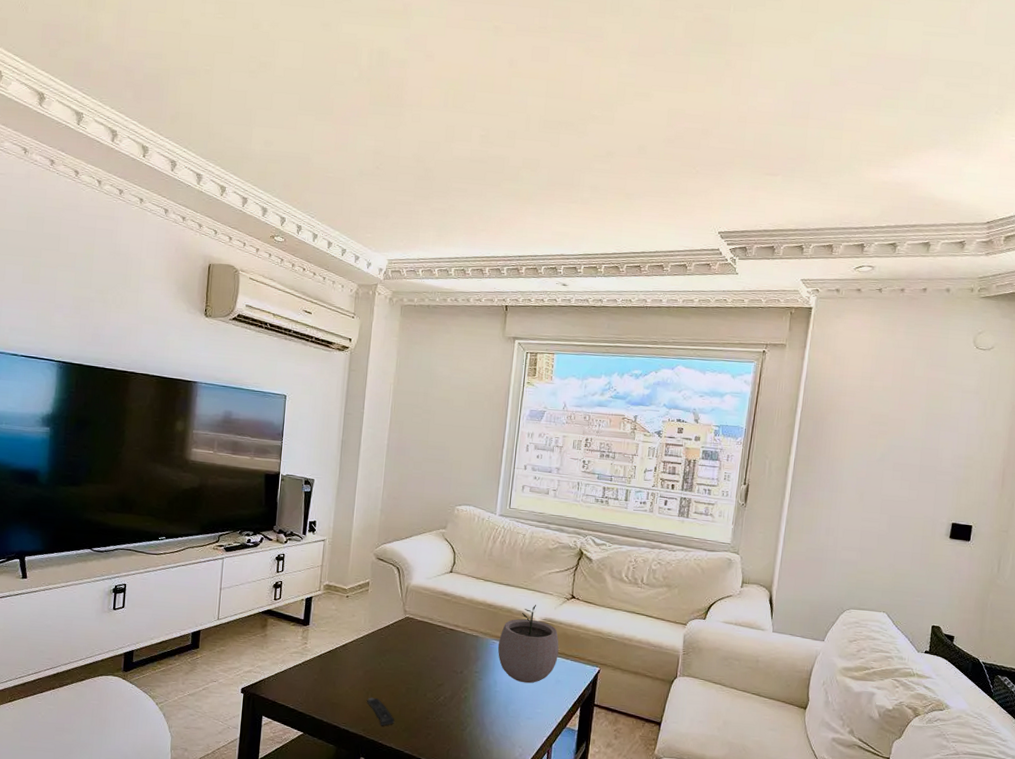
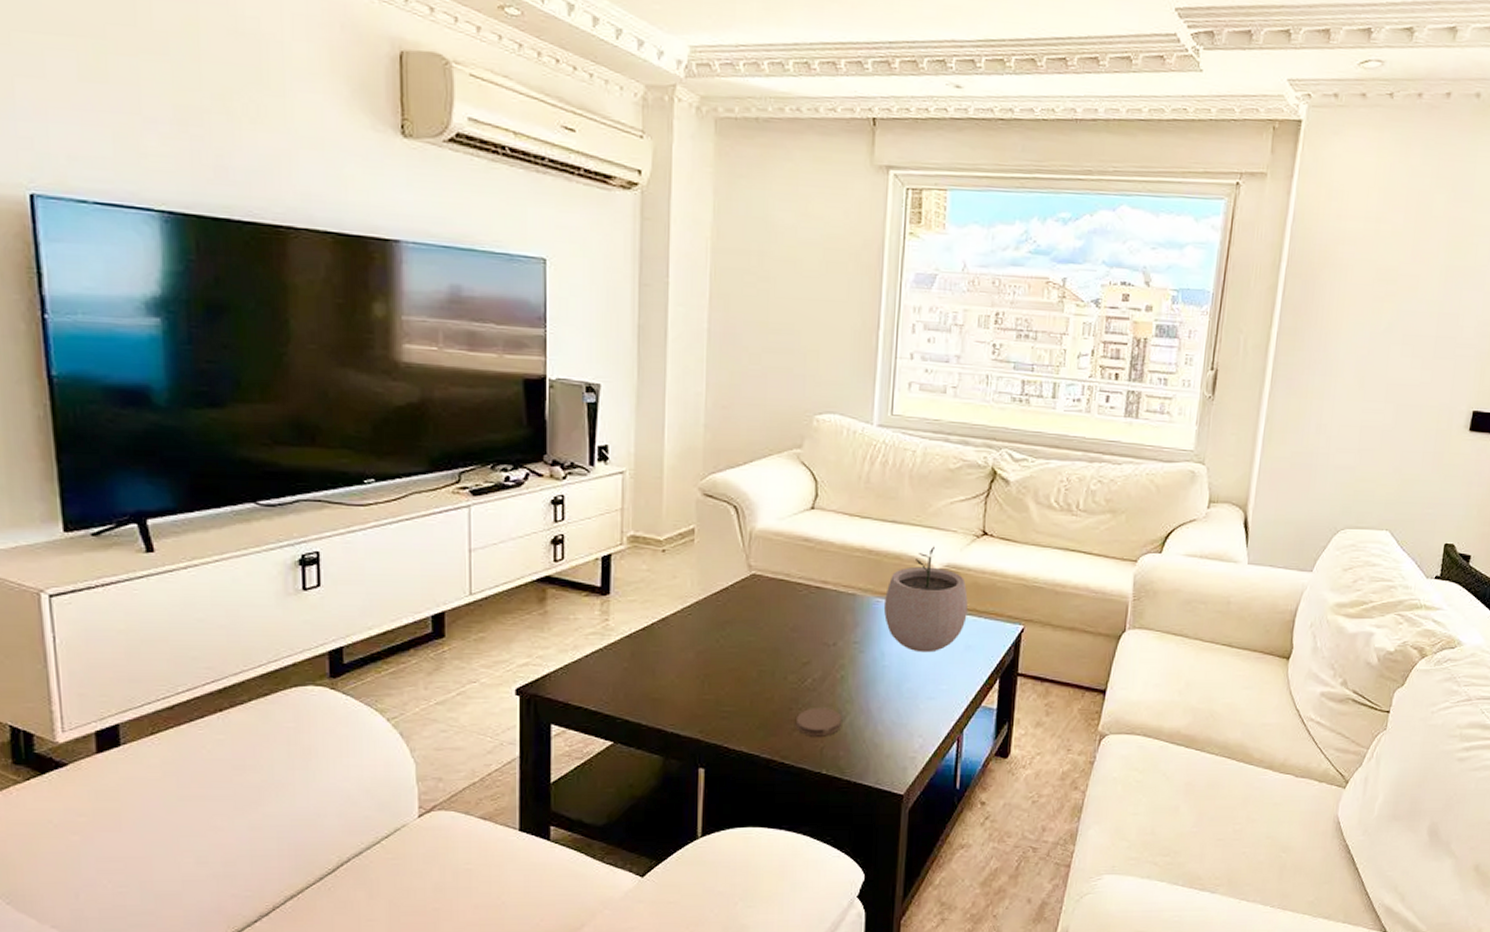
remote control: present [366,697,395,726] -> none [701,687,745,725]
coaster: none [431,718,464,741] -> present [797,708,843,736]

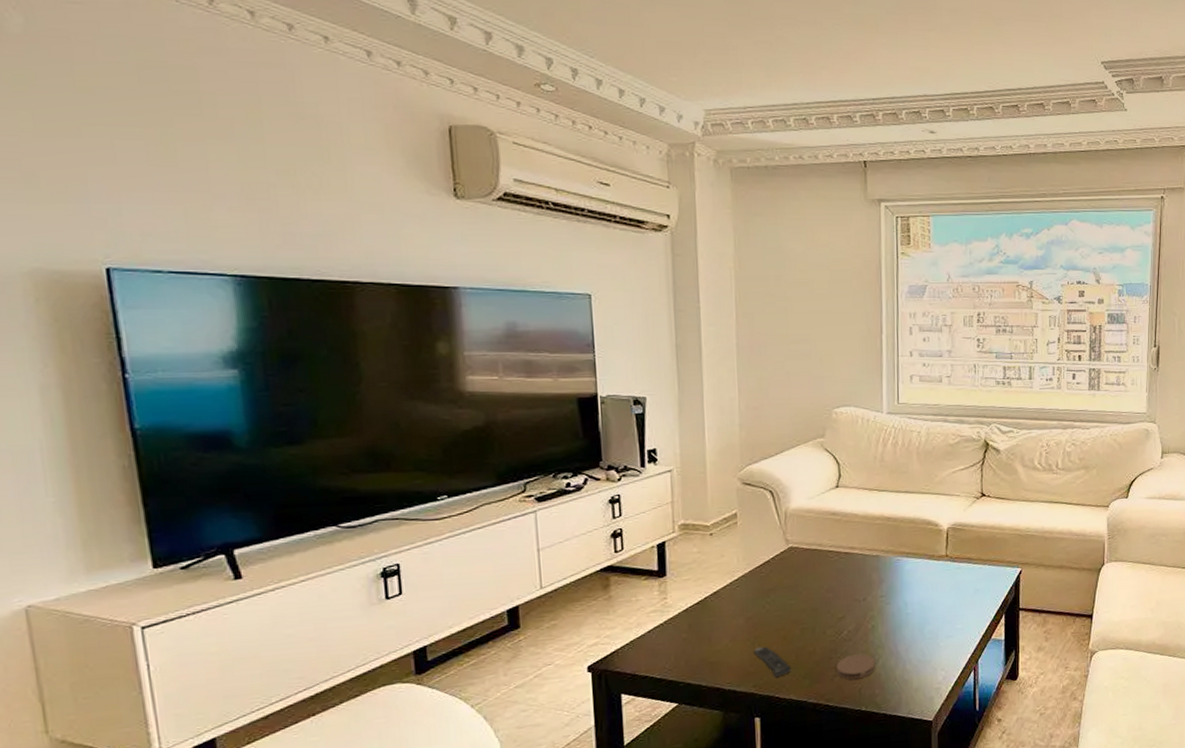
remote control: none [701,687,745,725] -> present [753,646,792,678]
plant pot: present [883,546,968,653] -> none [903,509,974,599]

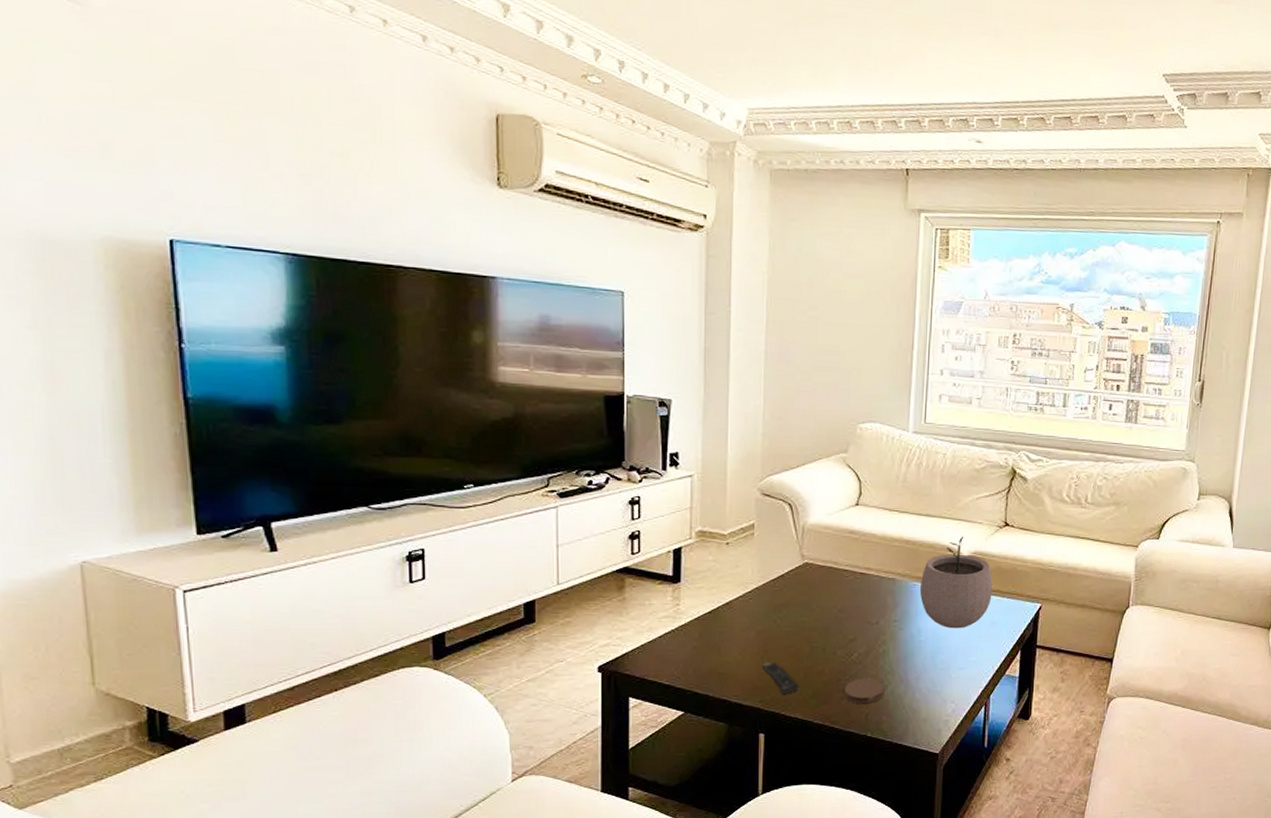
plant pot: none [903,509,974,599] -> present [919,536,993,629]

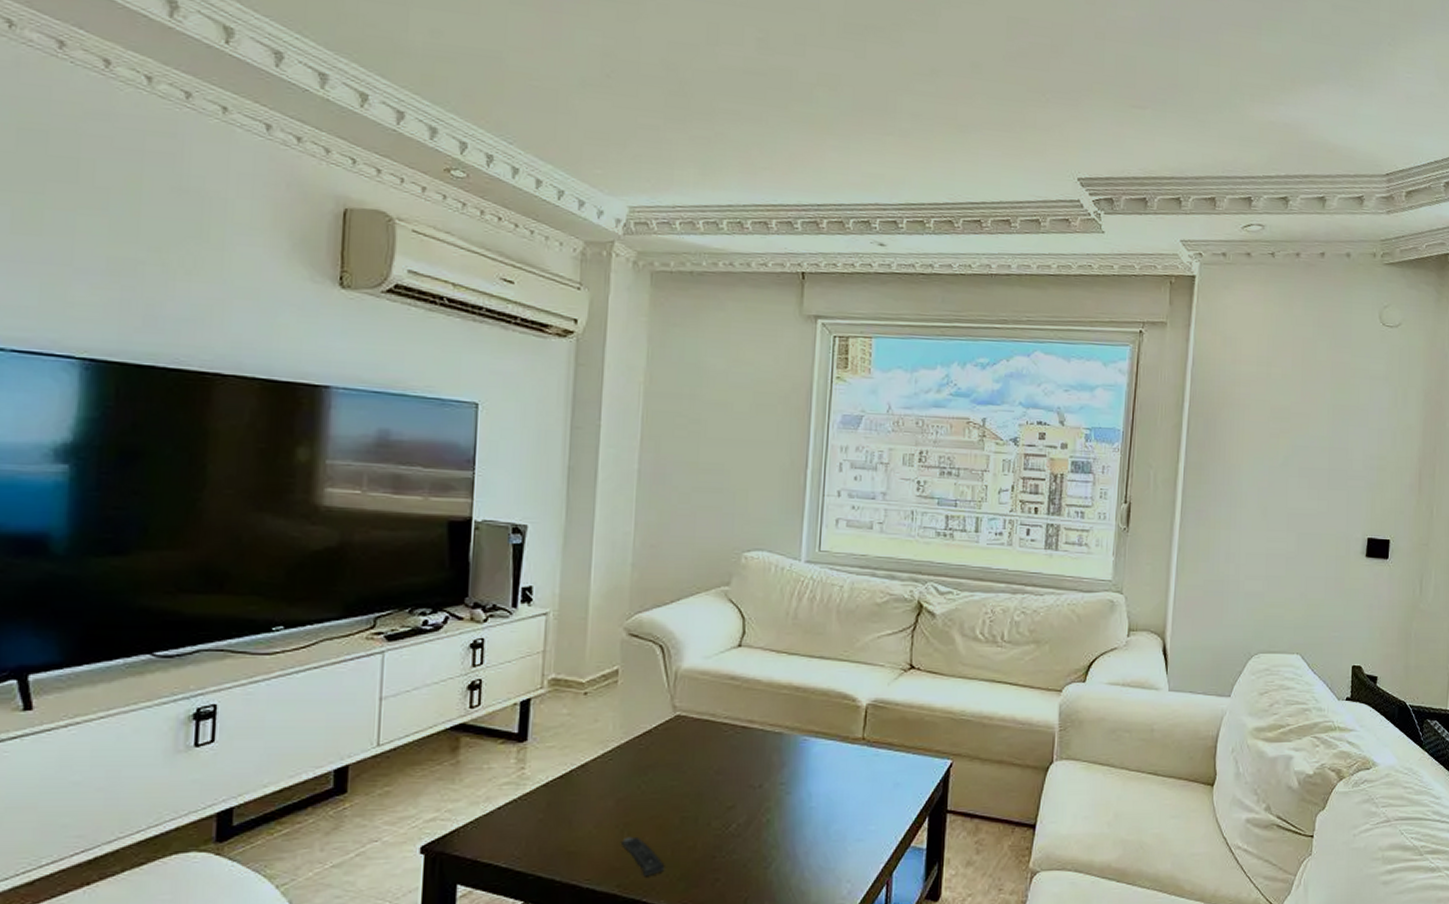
coaster: present [845,678,885,704] -> none [720,854,768,886]
plant pot: present [919,536,993,629] -> none [810,681,896,792]

